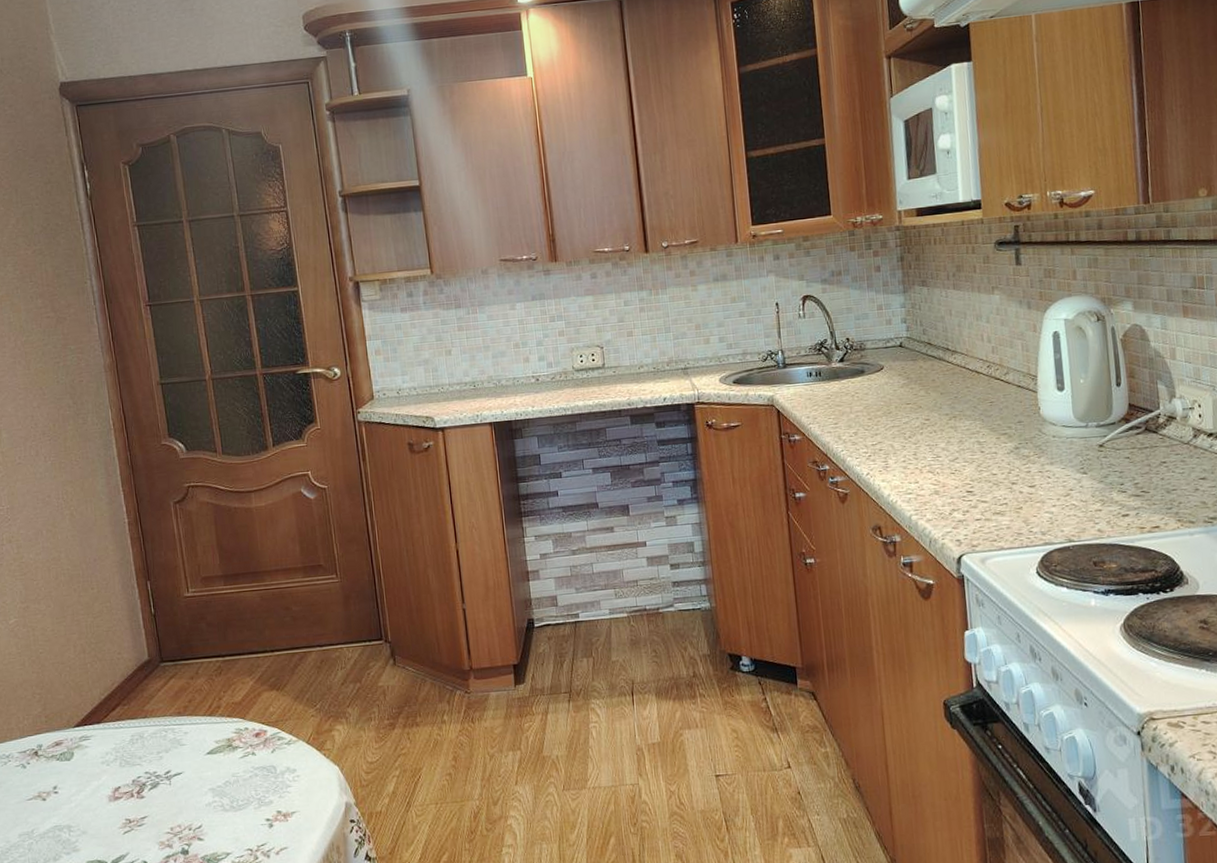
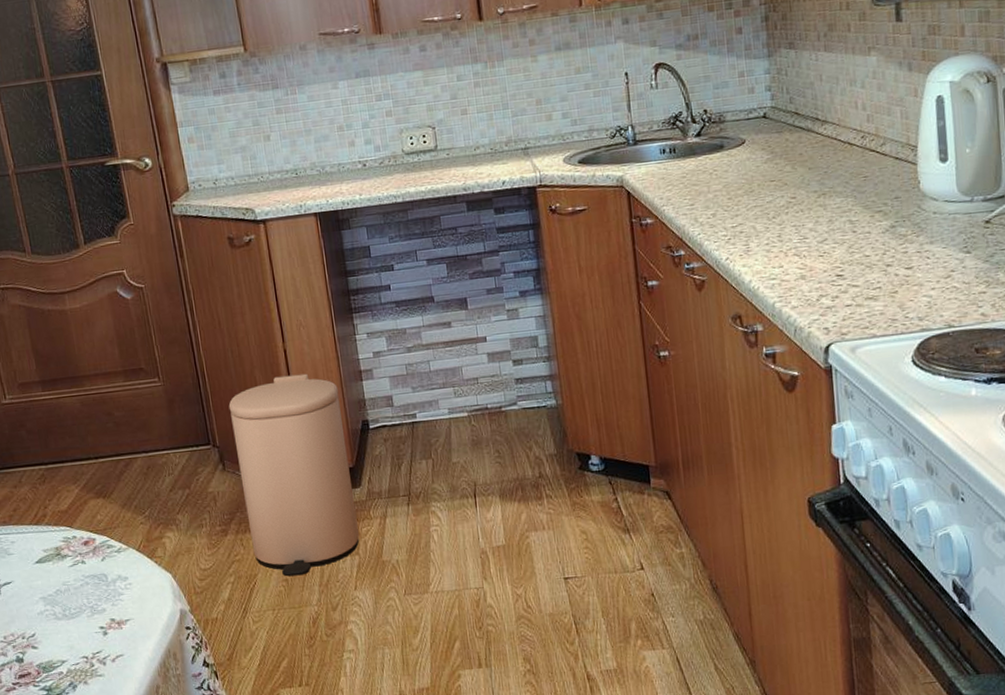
pedal bin: none [401,573,522,771] -> present [228,373,359,577]

